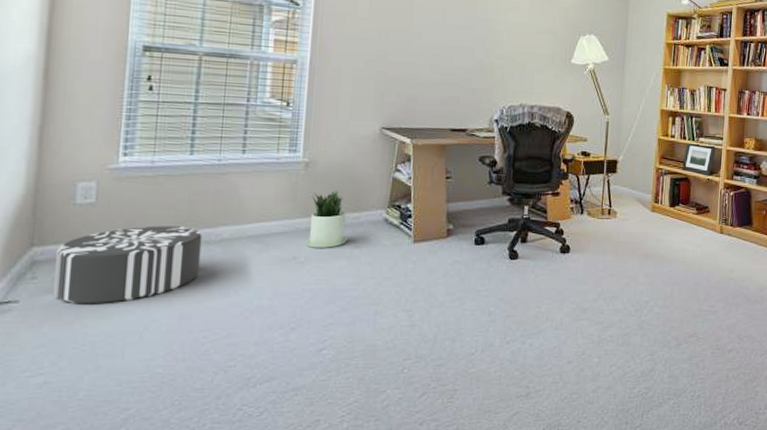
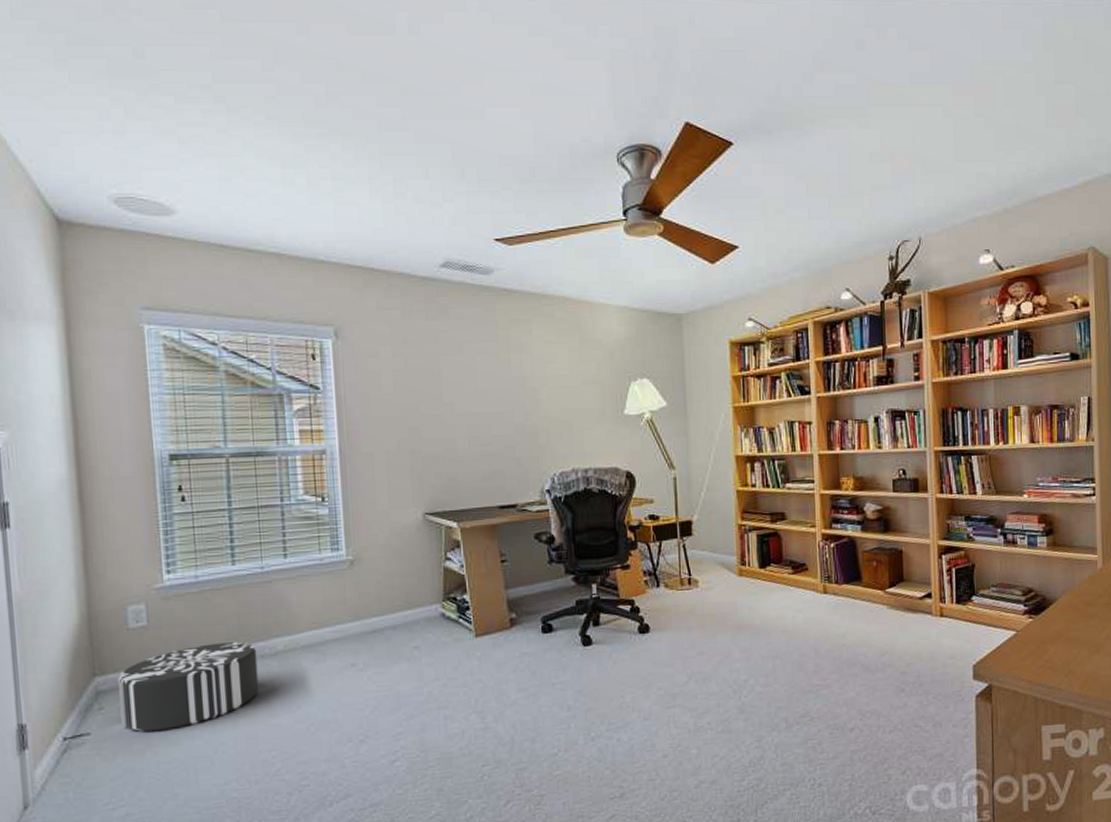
planter: present [305,189,347,248] -> none [361,586,405,653]
picture frame: present [682,142,717,176] -> none [769,489,808,528]

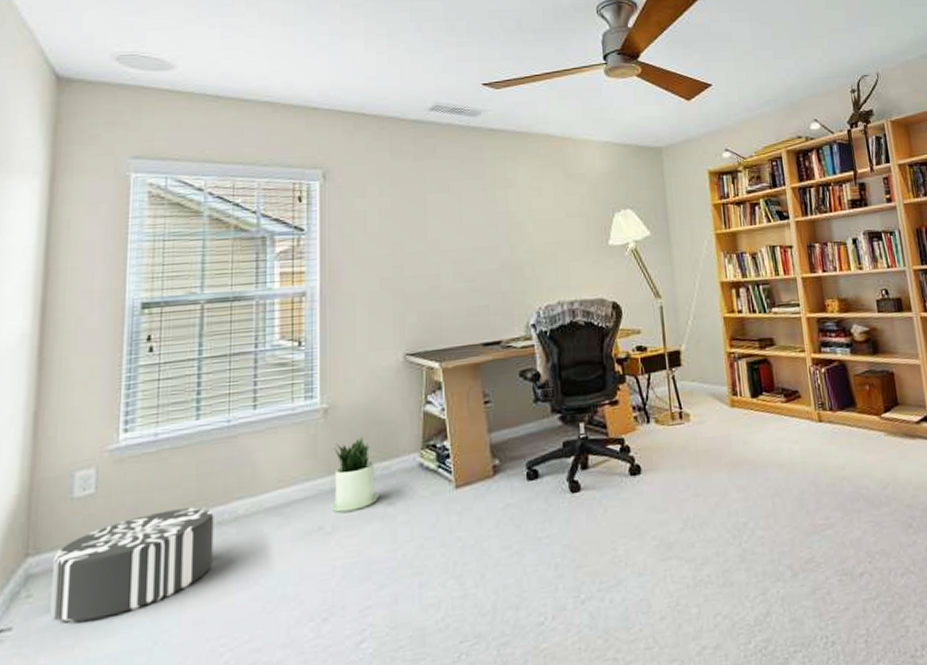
planter: none [361,586,405,653] -> present [331,436,379,513]

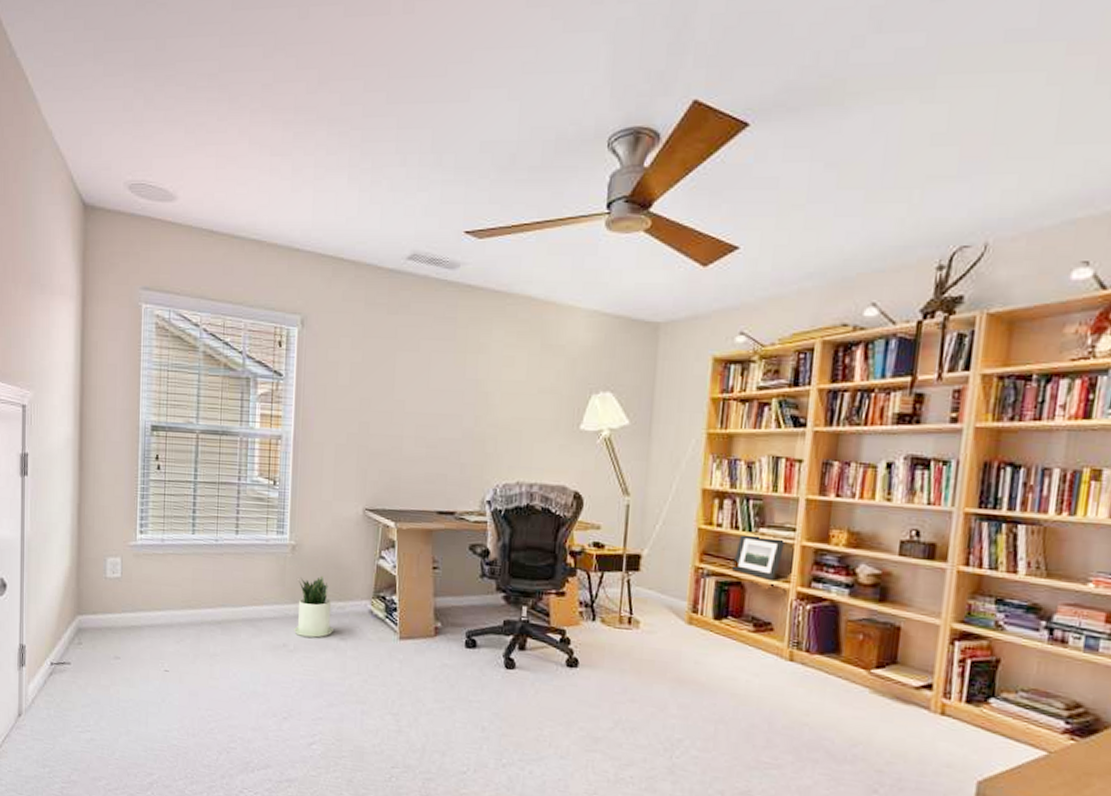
pouf: present [50,507,214,623] -> none [94,602,205,673]
picture frame: none [757,313,795,353] -> present [732,534,786,582]

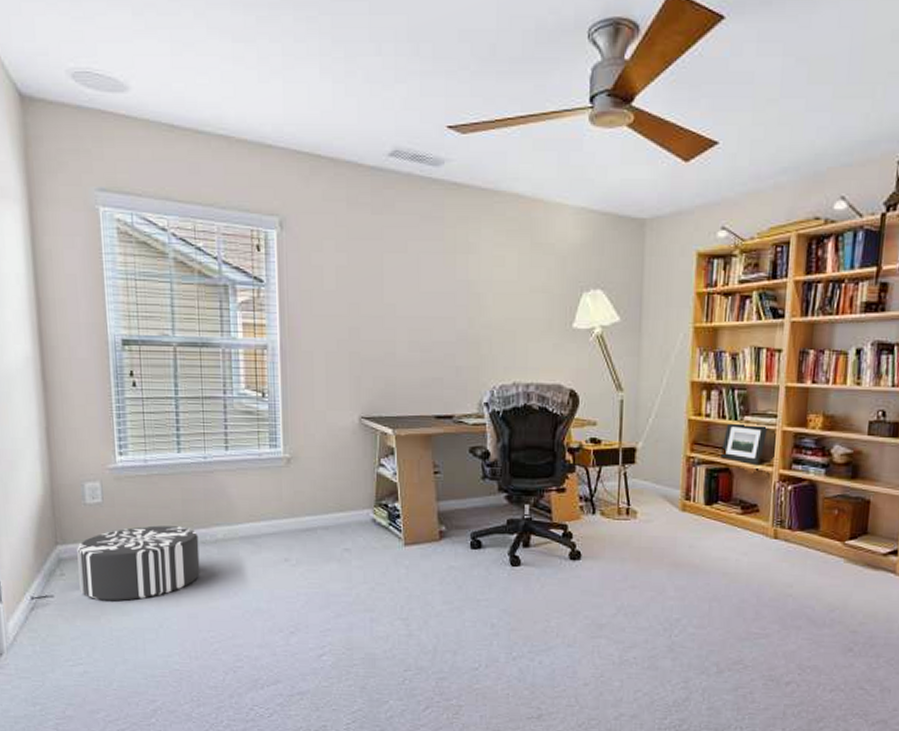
pouf: none [94,602,205,673] -> present [77,525,200,601]
planter: present [294,575,333,638] -> none [295,487,336,550]

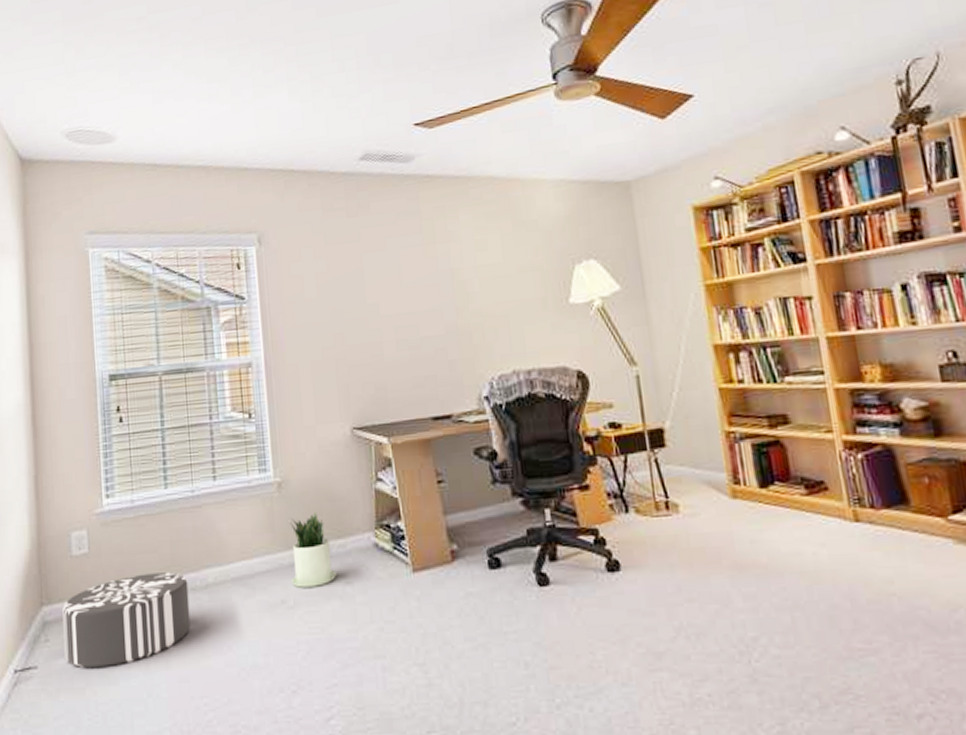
planter: none [295,487,336,550] -> present [290,512,336,588]
picture frame: present [721,422,769,466] -> none [765,383,818,434]

